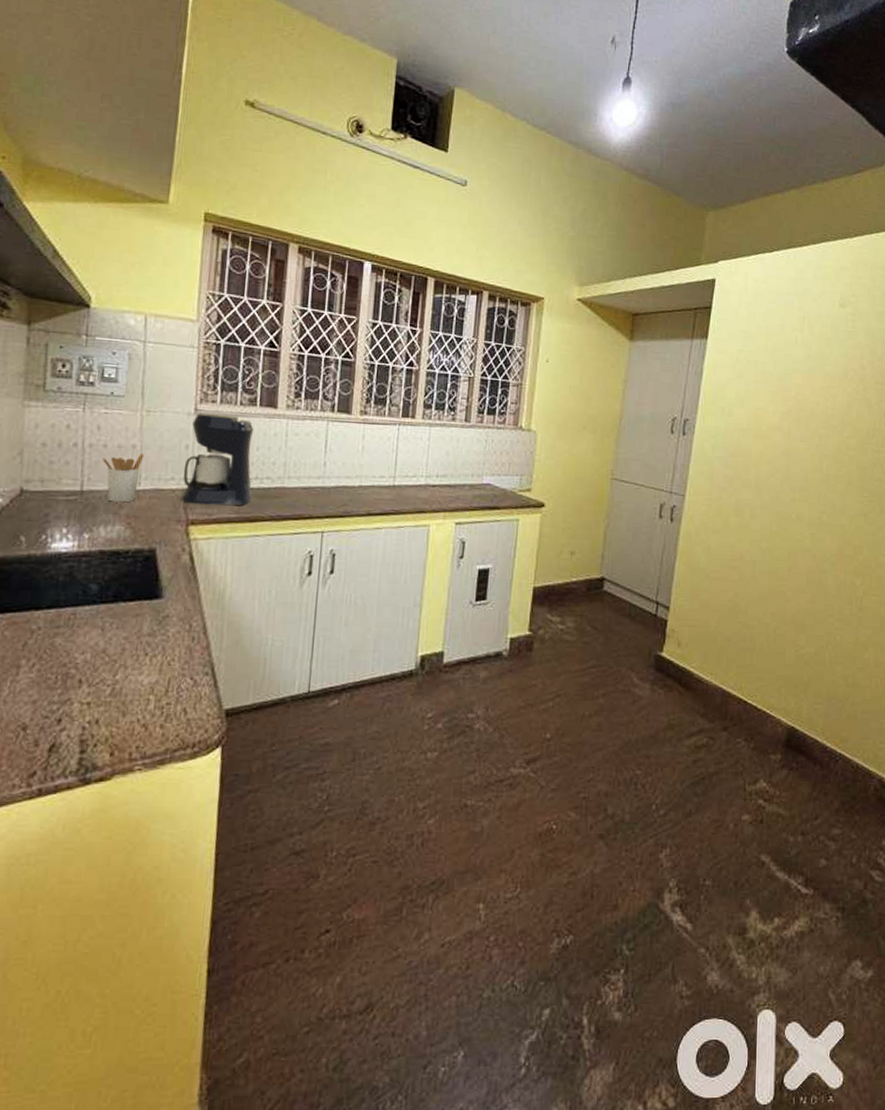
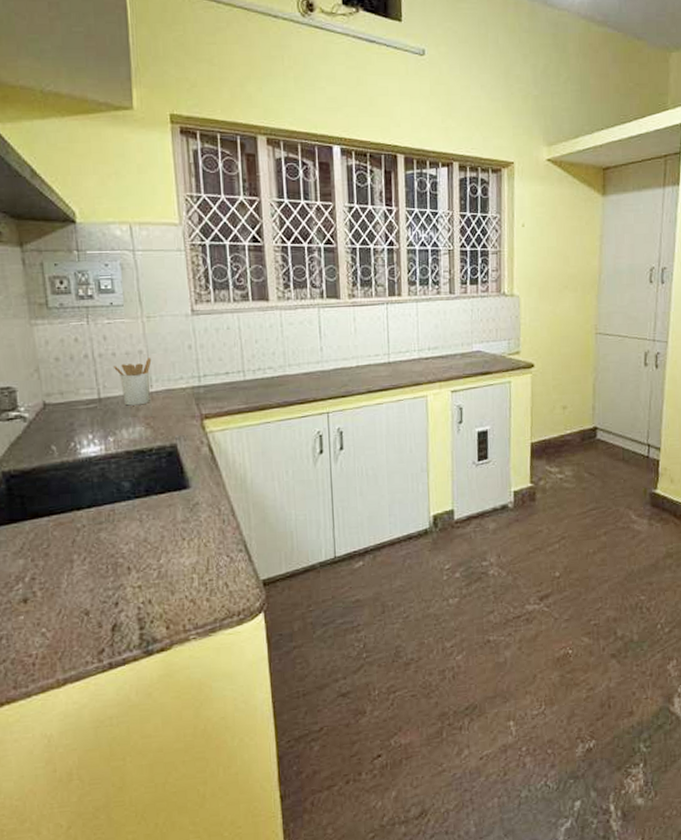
coffee maker: present [180,413,254,506] -> none [190,313,258,400]

